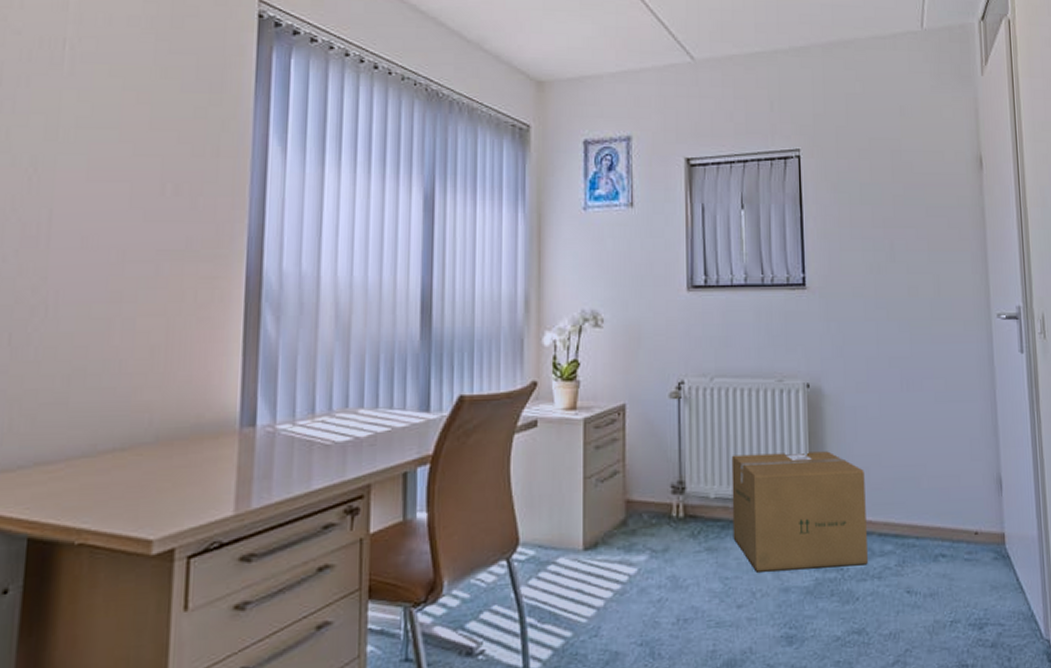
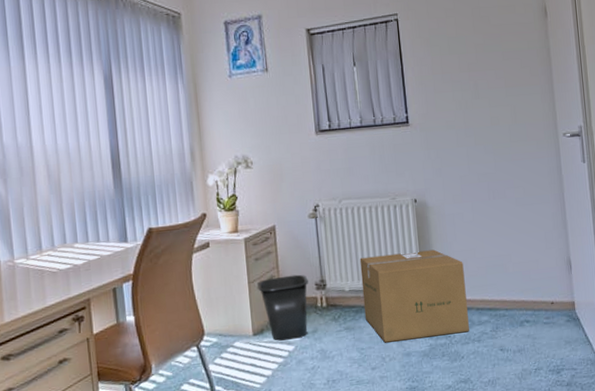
waste bin: none [596,471,662,560] -> present [257,274,308,341]

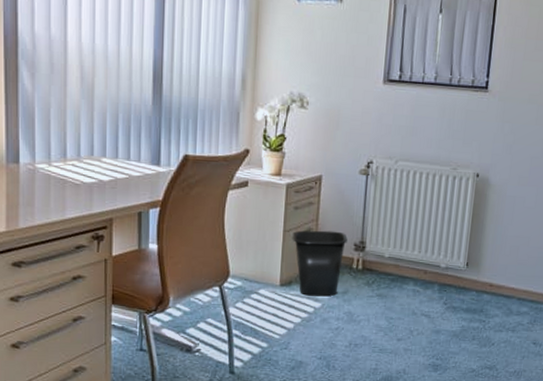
box: present [359,249,469,343] -> none [400,225,515,320]

